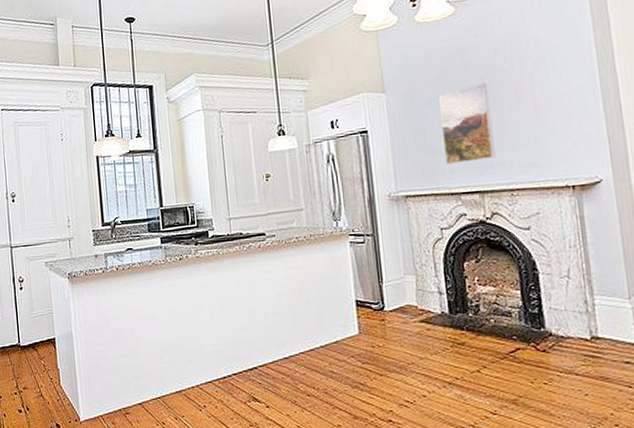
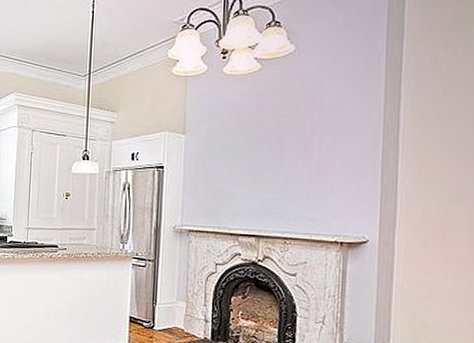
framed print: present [437,83,496,166] -> none [230,138,279,208]

